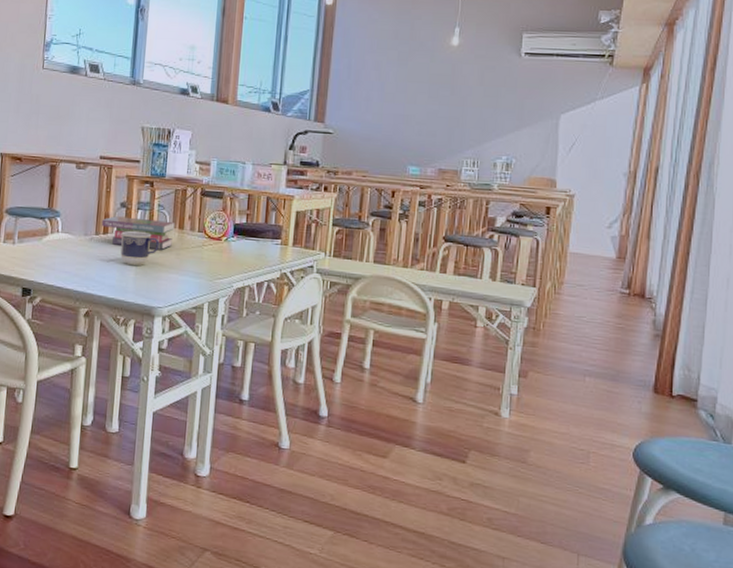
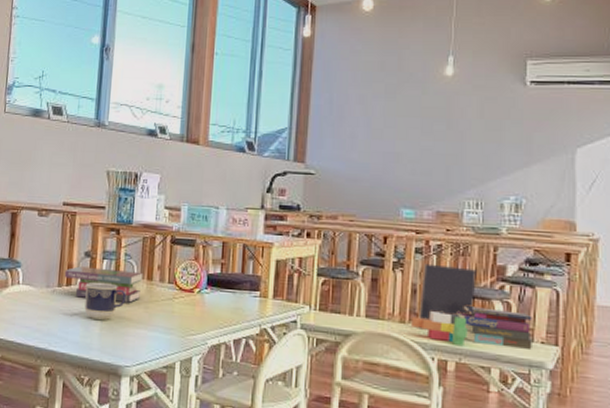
toy blocks: none [412,257,461,287] -> present [410,311,468,345]
book: none [419,215,471,273] -> present [418,263,477,330]
books: none [452,253,515,291] -> present [456,306,532,351]

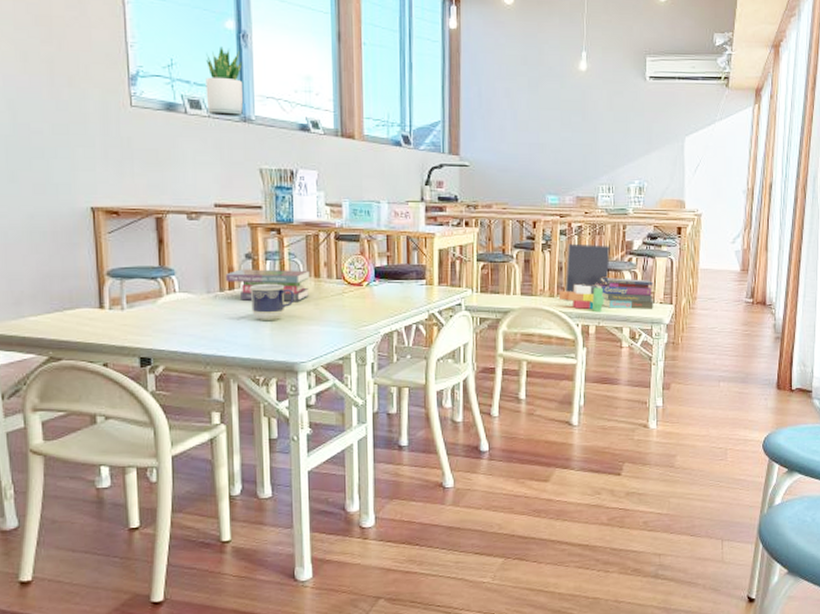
planter: none [67,59,103,122] -> present [205,46,243,117]

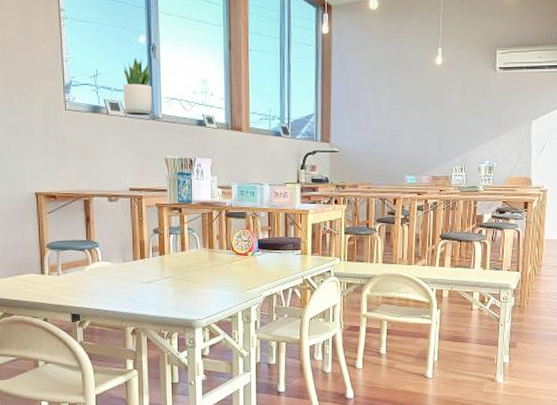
books: present [225,269,310,301] -> none [137,242,205,269]
cup: present [249,283,294,322] -> none [157,253,192,285]
toy blocks: present [558,285,604,311] -> none [415,254,457,278]
book: present [565,243,610,301] -> none [421,218,462,269]
books: present [595,278,653,310] -> none [448,248,501,277]

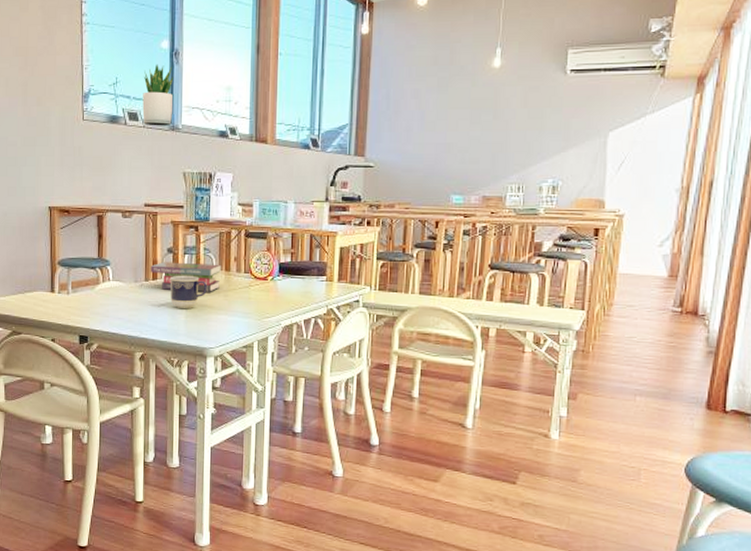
books: none [137,242,205,269] -> present [150,262,221,292]
cup: none [157,253,192,285] -> present [170,275,207,310]

